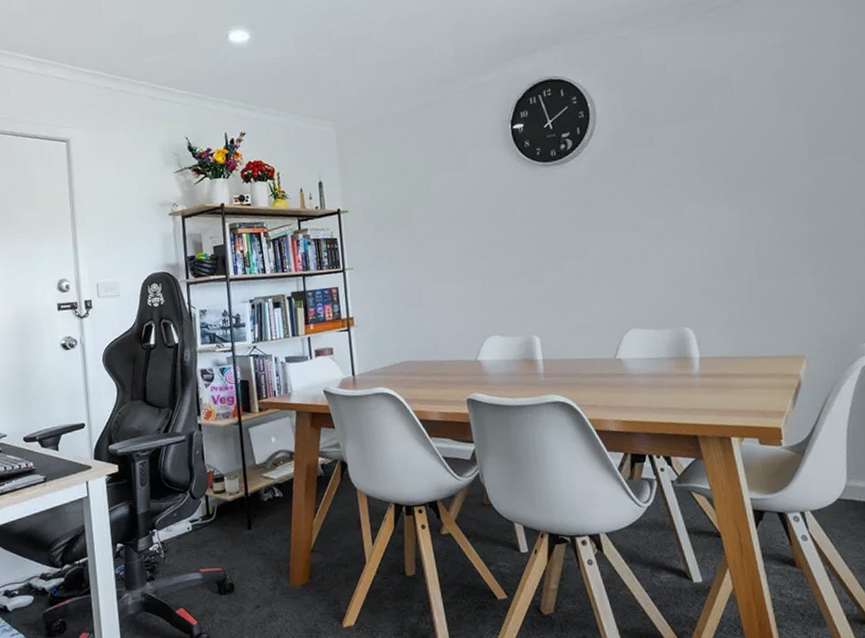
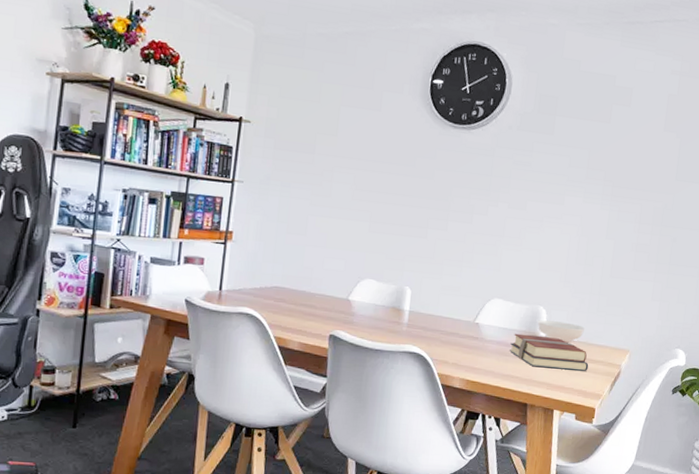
books: none [661,357,760,394] -> present [509,333,589,371]
bowl: none [686,338,745,361] -> present [537,320,586,343]

